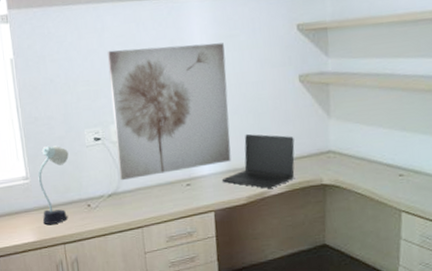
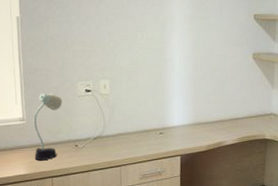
wall art: present [107,43,231,181] -> none [102,19,198,127]
laptop: present [221,133,295,189] -> none [188,95,246,140]

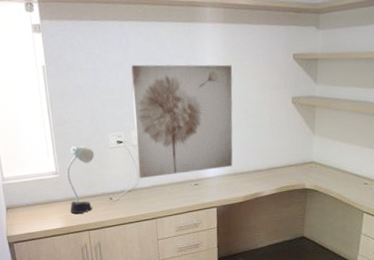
wall art: none [102,19,198,127] -> present [130,64,233,179]

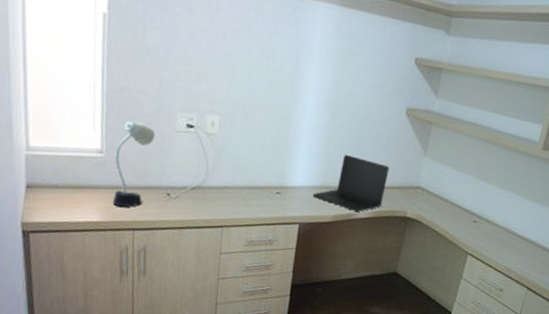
wall art: present [130,64,233,179] -> none [207,34,342,178]
laptop: none [224,144,285,190] -> present [312,154,390,212]

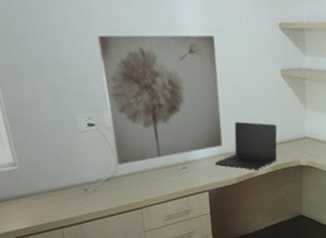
desk lamp: present [112,120,155,207] -> none [27,131,64,210]
wall art: none [207,34,342,178] -> present [96,35,223,165]

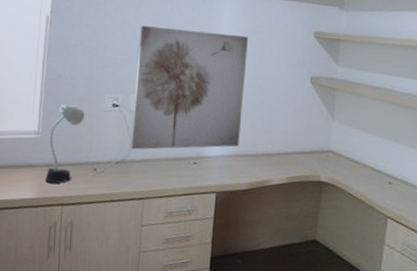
desk lamp: none [27,131,64,210] -> present [44,104,85,183]
laptop: present [214,121,277,170] -> none [227,123,299,178]

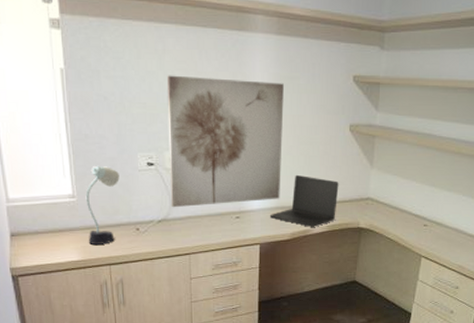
laptop: none [227,123,299,178] -> present [269,174,339,227]

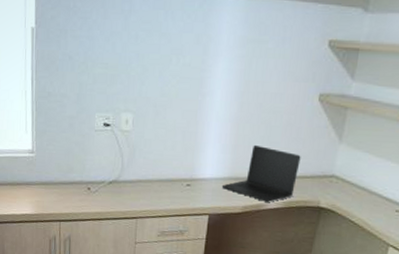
desk lamp: present [85,165,120,245] -> none [42,123,77,201]
wall art: present [166,75,284,208] -> none [122,36,250,171]

